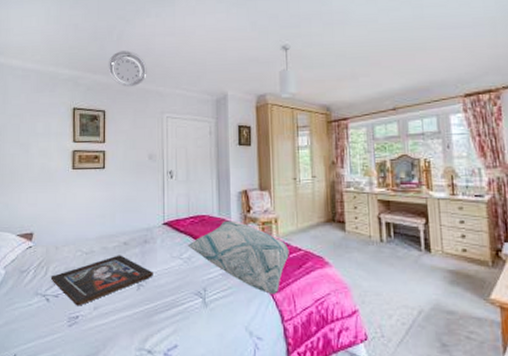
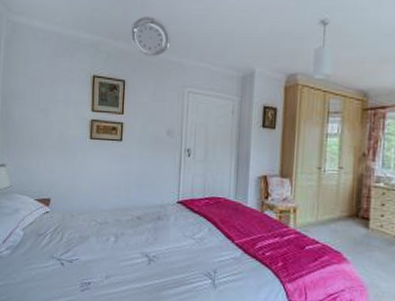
religious icon: present [50,255,153,306] -> none [65,228,165,274]
decorative pillow: present [187,220,289,294] -> none [200,205,306,284]

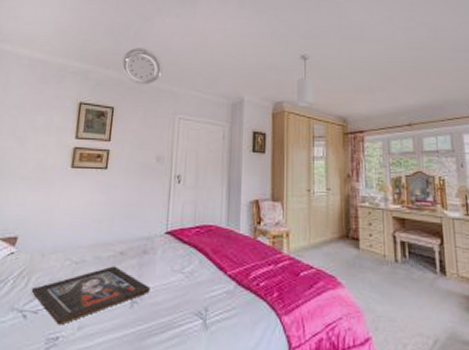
religious icon: none [65,228,165,274] -> present [31,266,150,325]

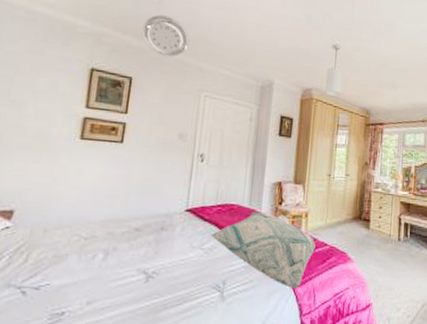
religious icon: present [31,266,150,325] -> none [31,242,167,300]
decorative pillow: none [190,232,300,317] -> present [210,211,316,288]

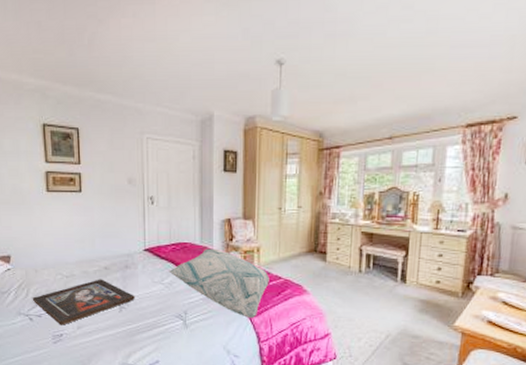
religious icon: none [31,242,167,300] -> present [32,279,135,325]
ceiling light: present [141,14,189,57] -> none [79,58,124,101]

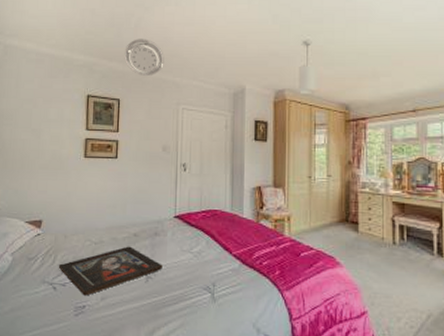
ceiling light: none [79,58,124,101] -> present [124,38,164,75]
decorative pillow: present [169,248,269,318] -> none [198,216,301,292]

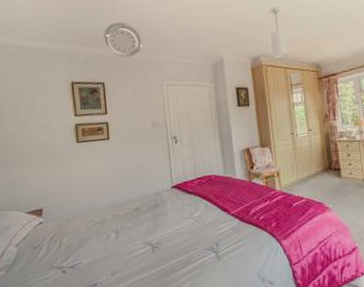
religious icon: present [58,246,163,296] -> none [64,221,167,274]

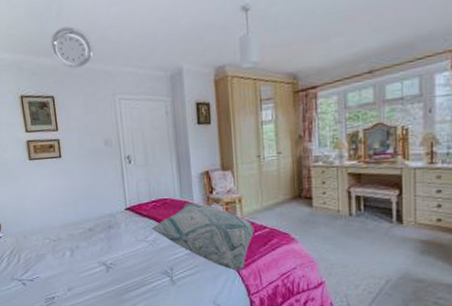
decorative pillow: none [197,177,293,242] -> present [151,202,254,271]

